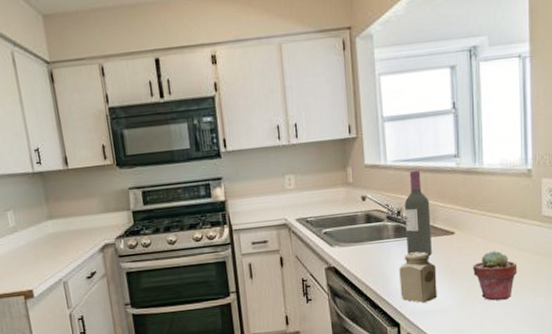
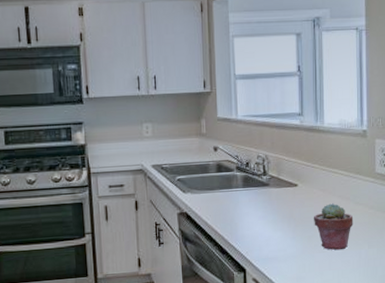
salt shaker: present [399,251,437,303] -> none [247,201,281,250]
wine bottle: present [404,170,432,256] -> none [252,125,277,205]

